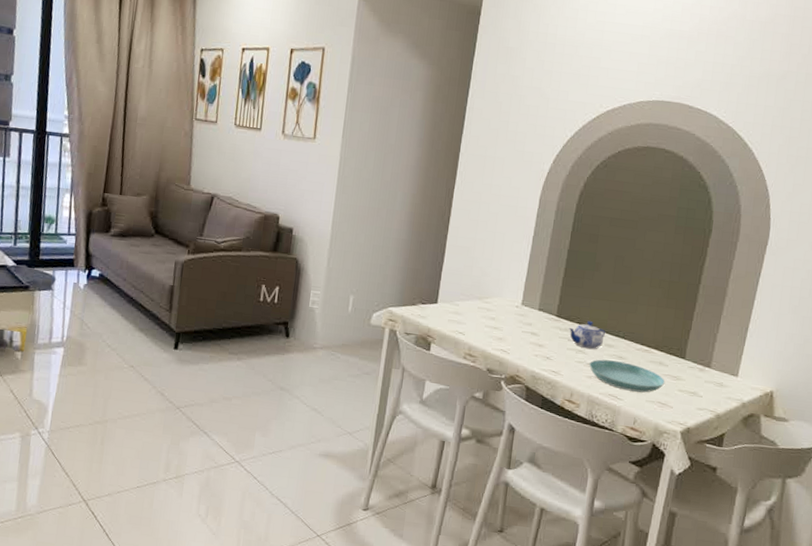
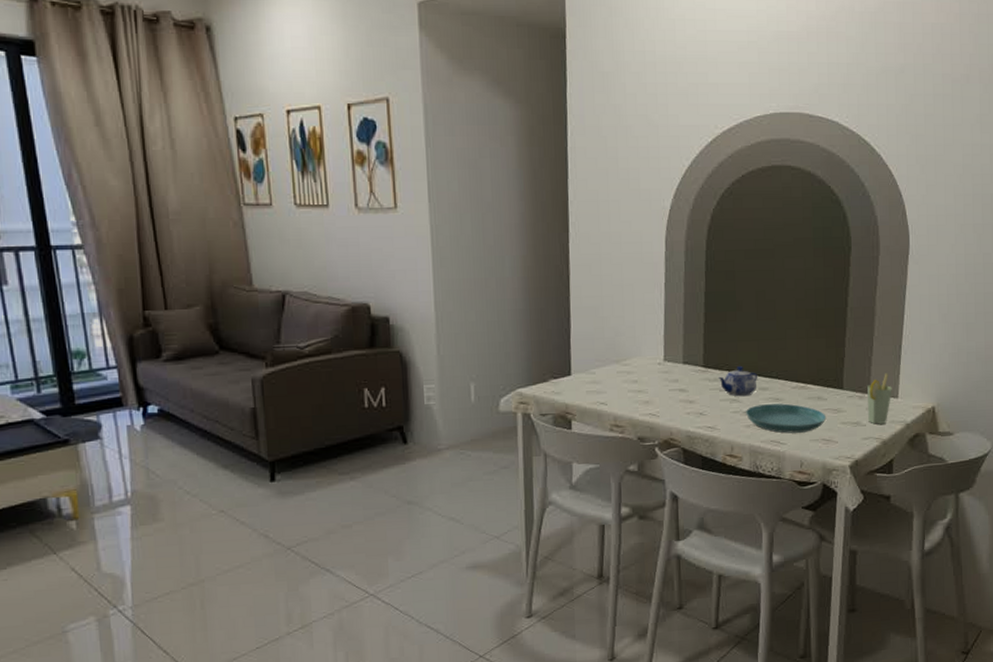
cup: none [705,351,733,399] -> present [867,373,892,424]

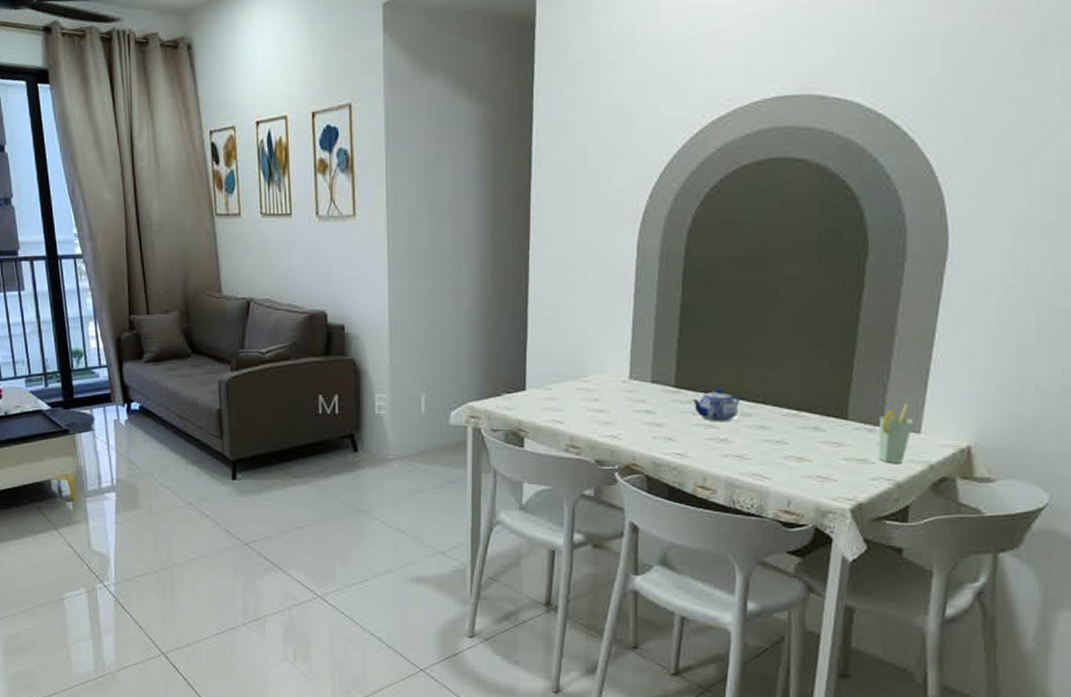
saucer: present [746,403,827,434] -> none [723,432,824,467]

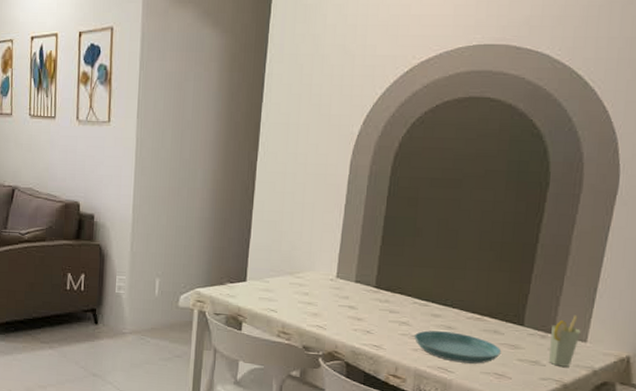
teapot: present [691,388,741,422] -> none [389,291,432,321]
saucer: none [723,432,824,467] -> present [415,330,502,364]

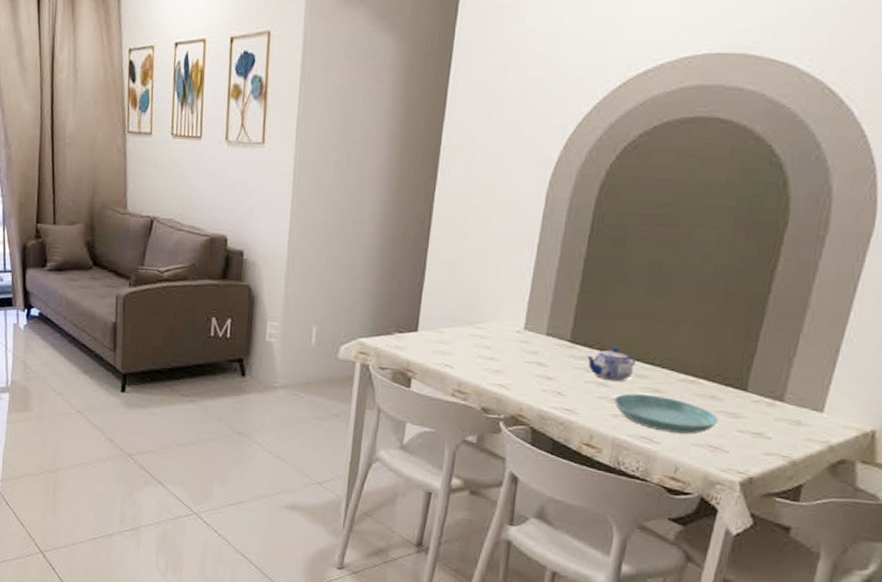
teapot: none [389,291,432,321] -> present [585,347,637,382]
cup: present [549,315,581,367] -> none [775,380,817,441]

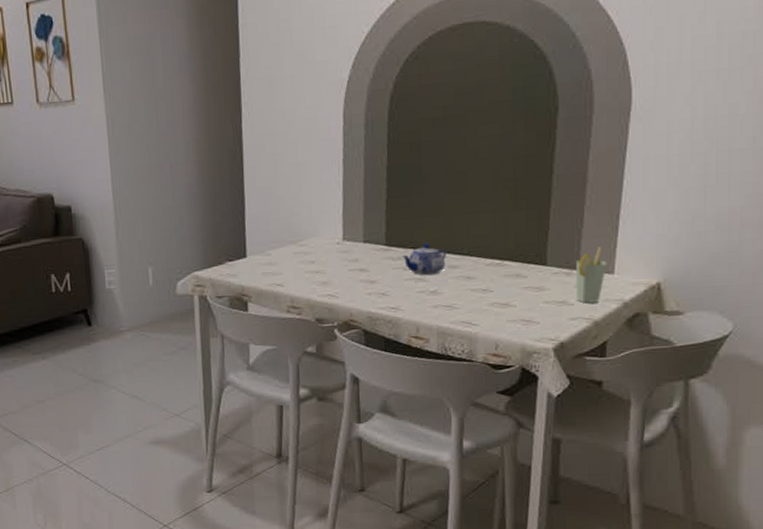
saucer: present [614,393,719,434] -> none [433,282,527,314]
cup: none [775,380,817,441] -> present [576,246,607,303]

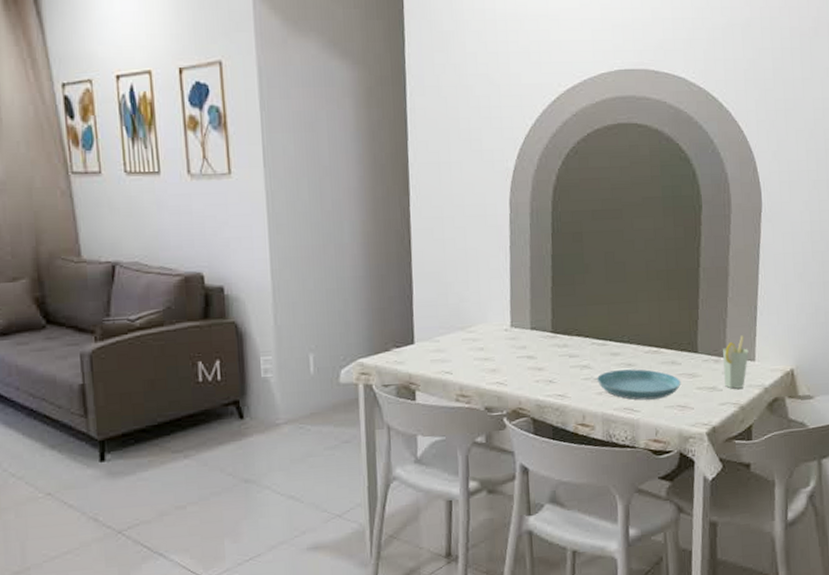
teapot: present [401,243,447,276] -> none [567,331,609,363]
saucer: none [433,282,527,314] -> present [597,369,681,400]

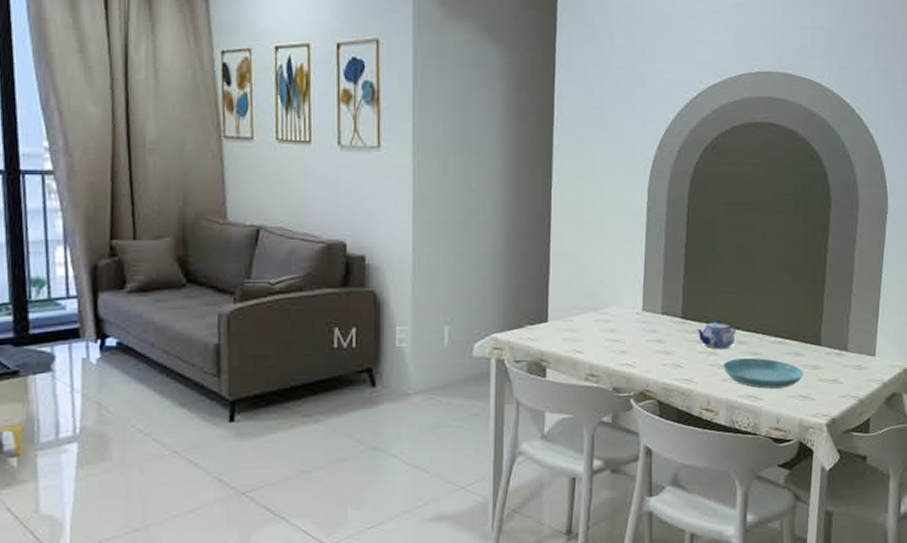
teapot: none [567,331,609,363] -> present [696,319,737,350]
cup: present [723,335,749,389] -> none [845,331,870,382]

